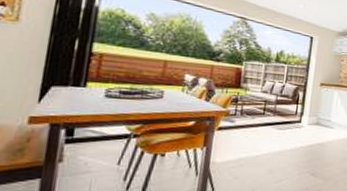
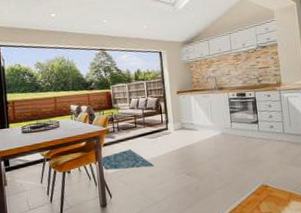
rug: none [208,137,276,162] -> present [100,149,155,171]

